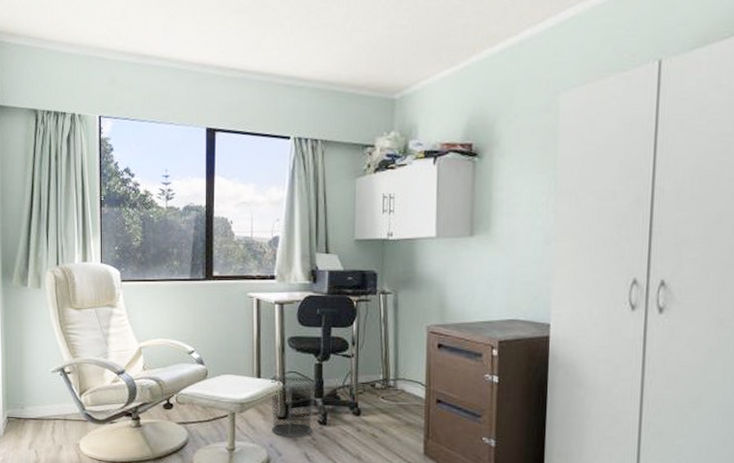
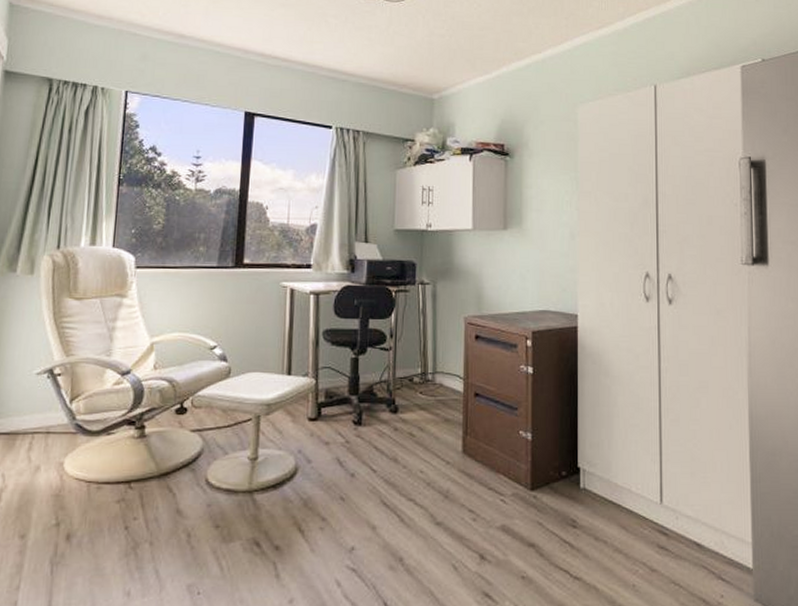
waste bin: present [269,375,317,437] -> none [300,371,353,441]

